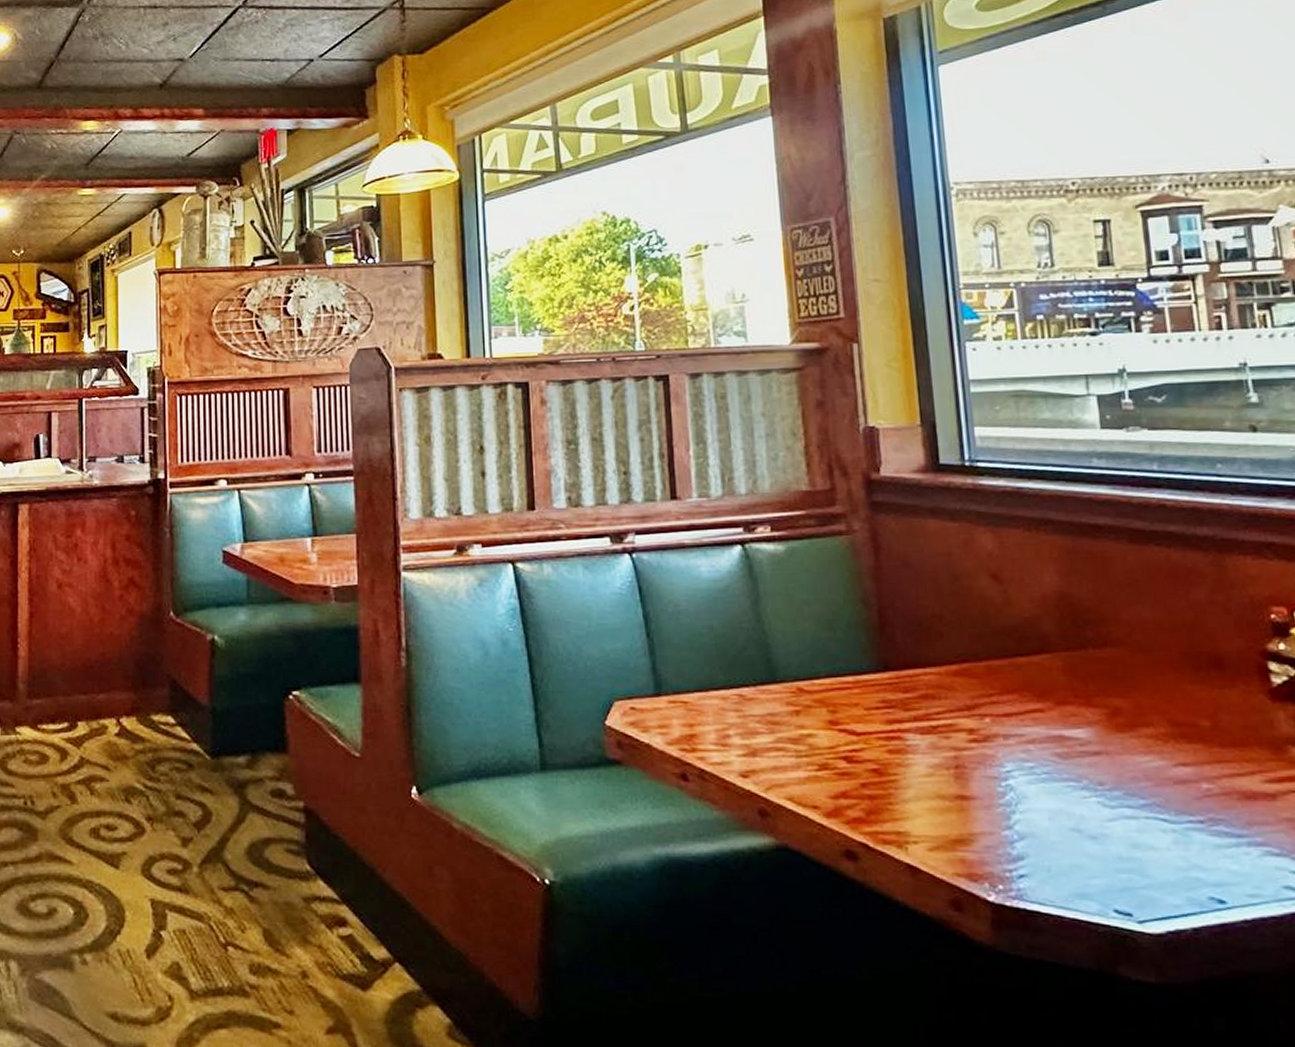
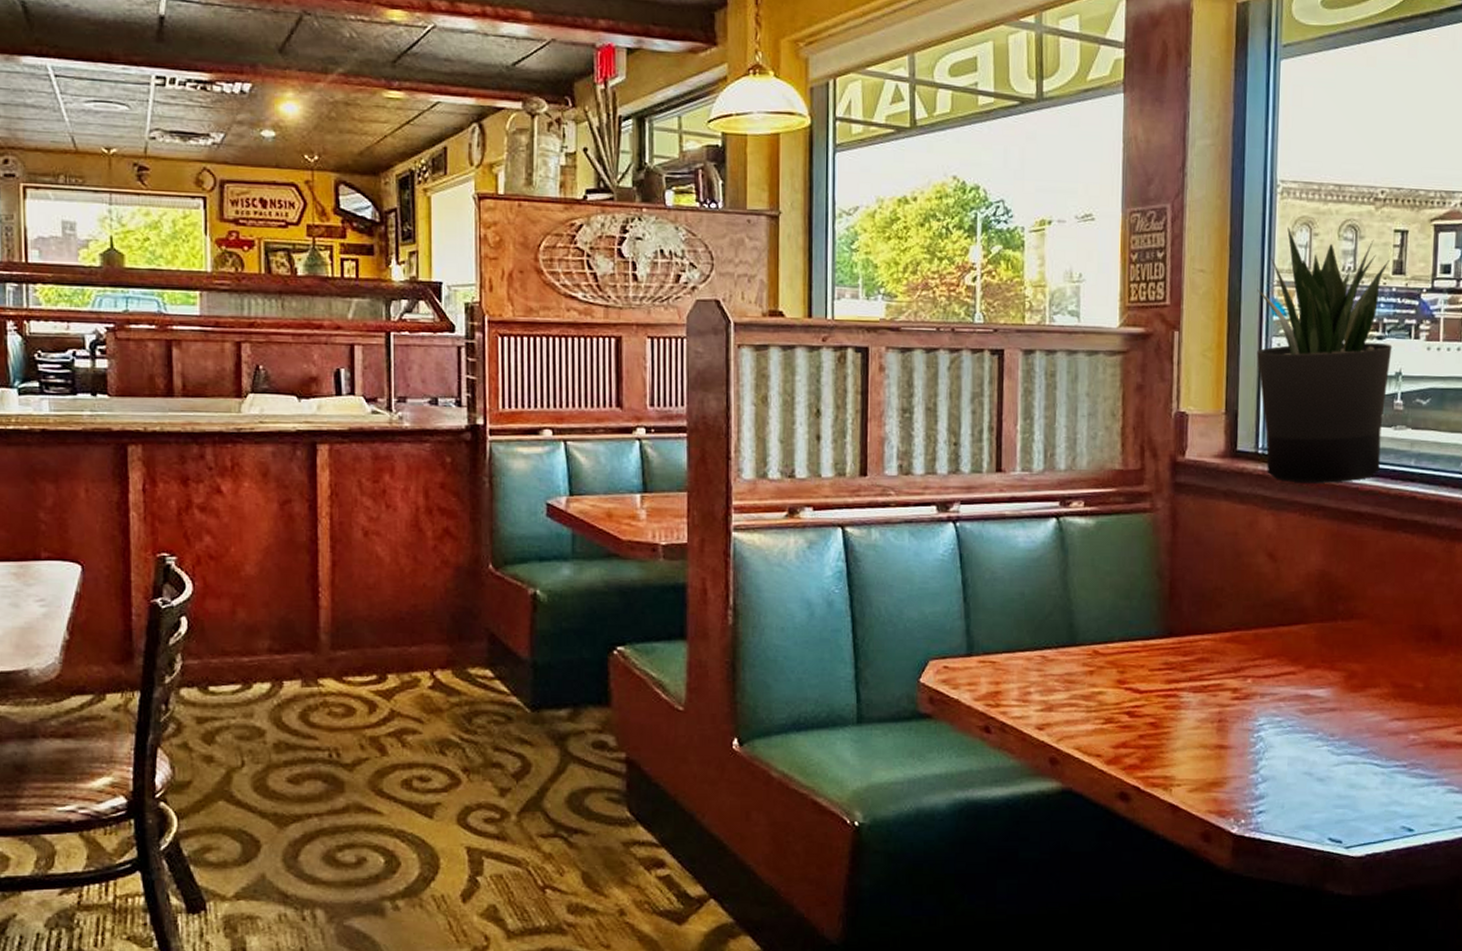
planter: none [941,228,1115,495] -> present [1257,227,1392,483]

